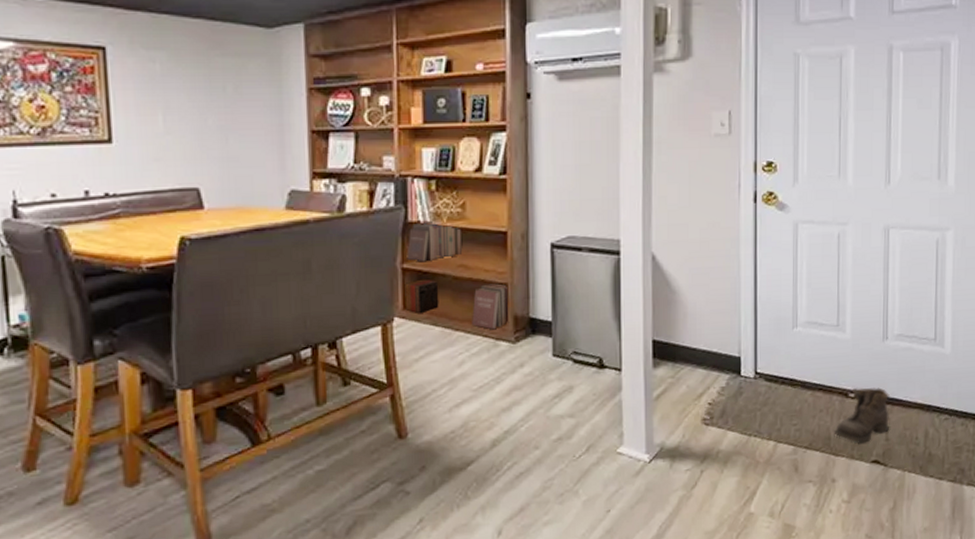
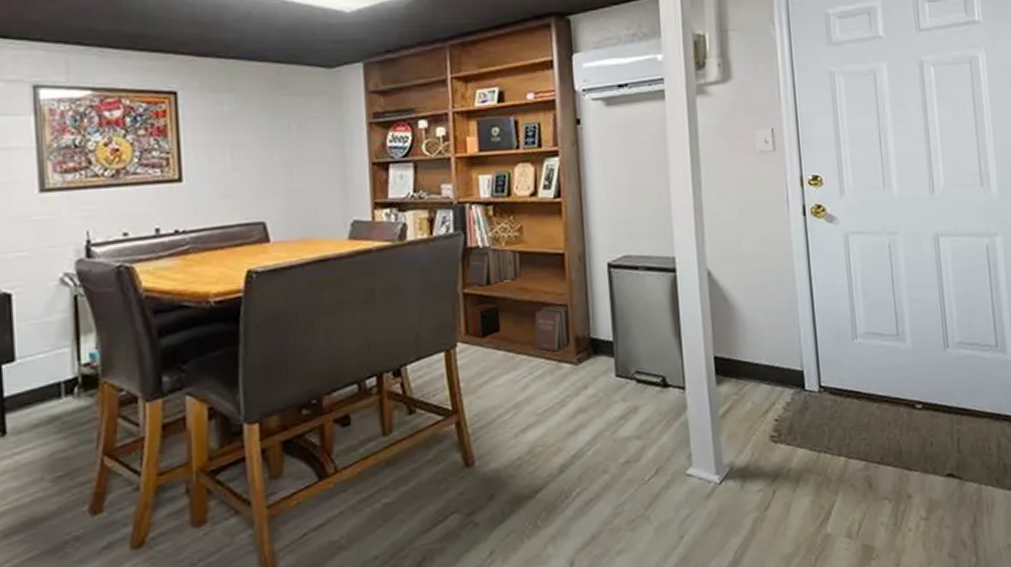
boot: present [834,387,890,444] -> none [904,397,960,457]

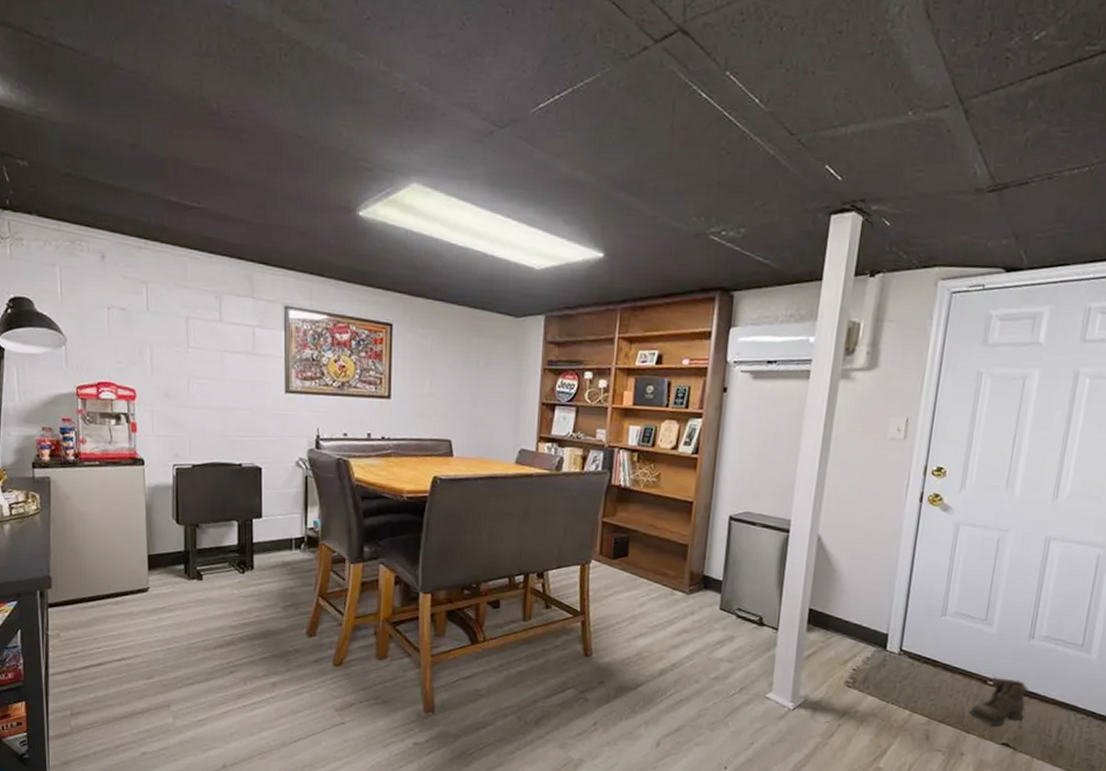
books: present [467,246,521,287] -> none [607,486,654,519]
books: present [533,305,571,351] -> none [654,543,688,580]
boot: none [904,397,960,457] -> present [968,677,1028,727]

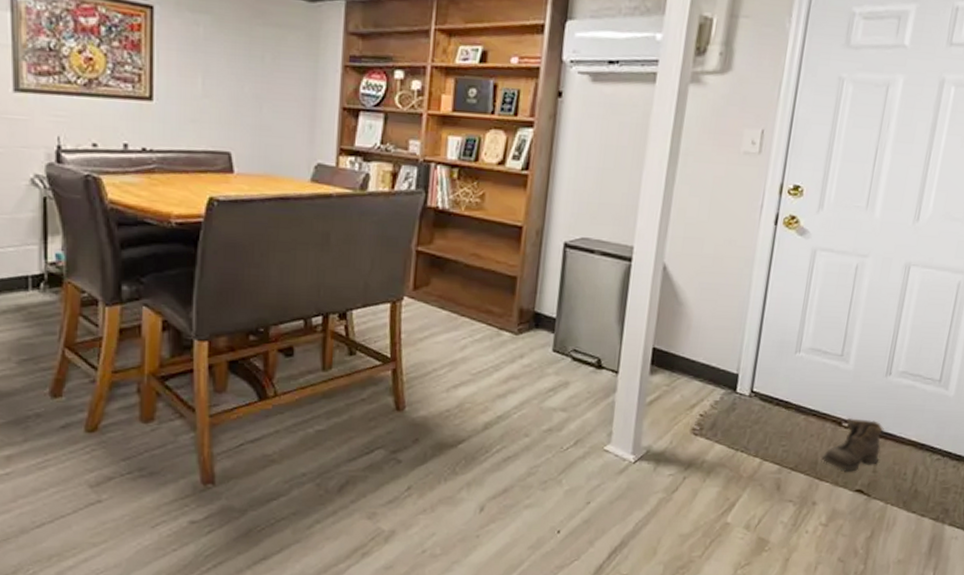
decorative box: present [601,532,631,560] -> none [415,263,450,297]

